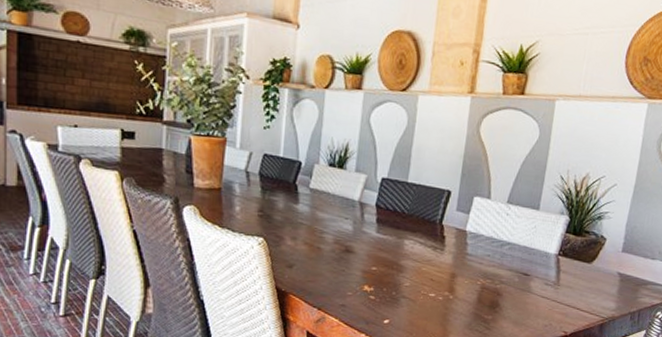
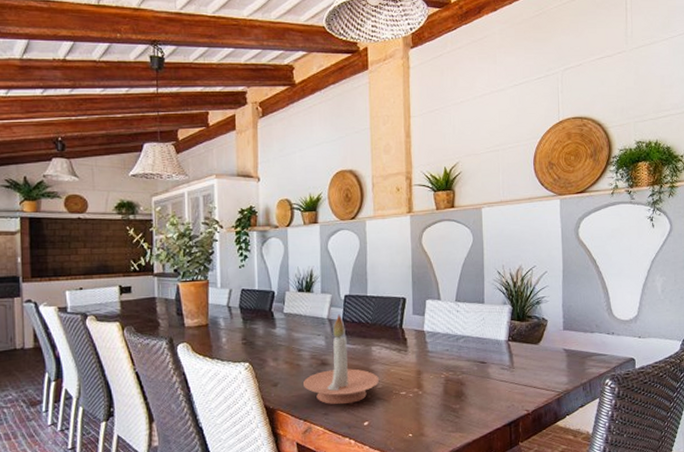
candle holder: none [322,198,407,298] -> present [303,314,379,405]

